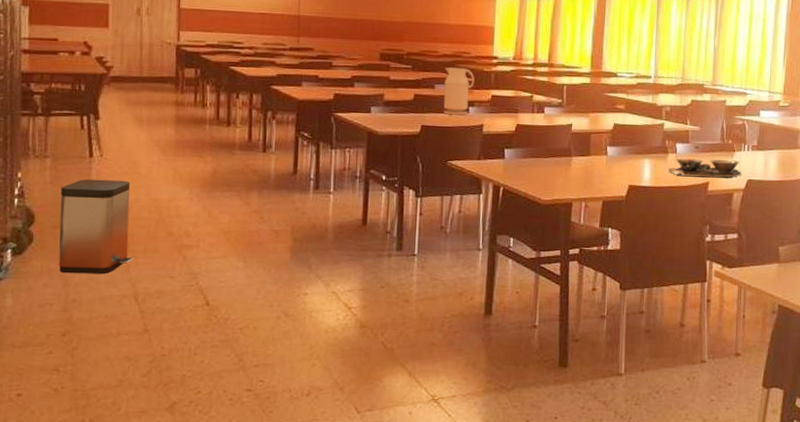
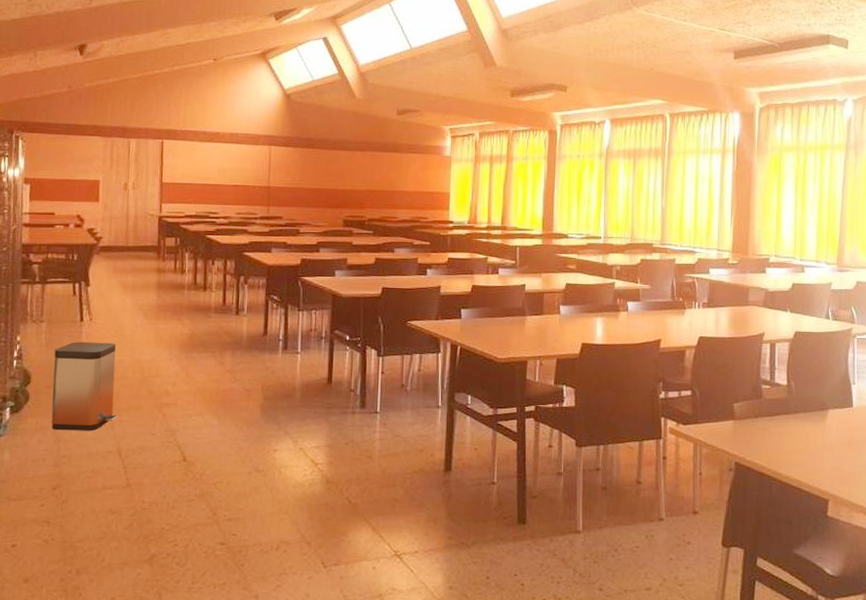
water jug: present [443,67,475,116] -> none [402,232,432,278]
food tray: present [668,146,742,179] -> none [620,304,693,336]

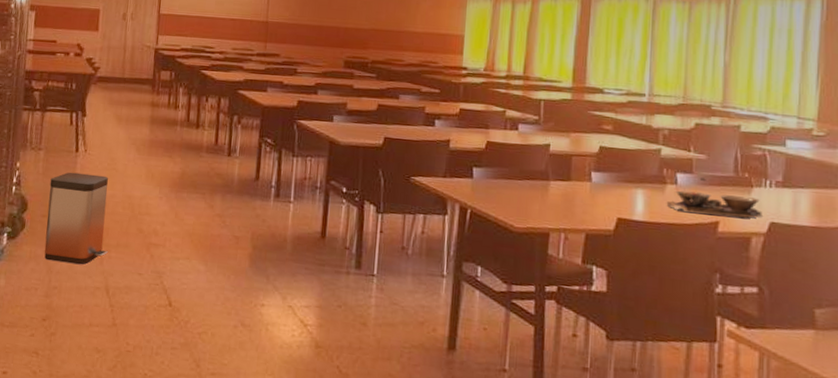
food tray: none [620,304,693,336] -> present [666,177,762,219]

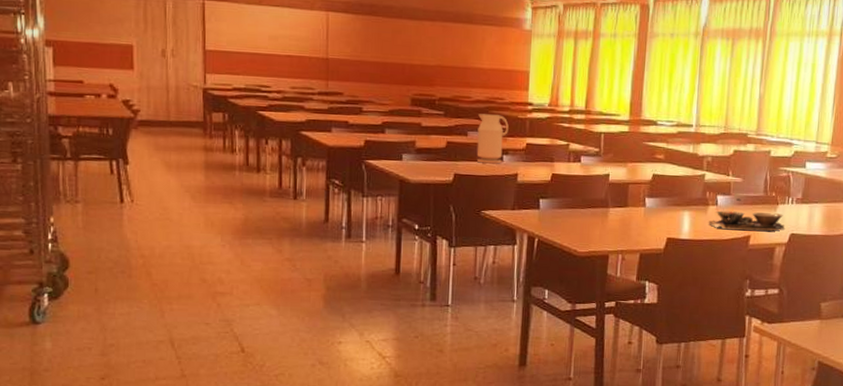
pedal bin: present [44,172,109,265] -> none [93,224,170,320]
water jug: none [407,77,442,129] -> present [476,113,509,164]

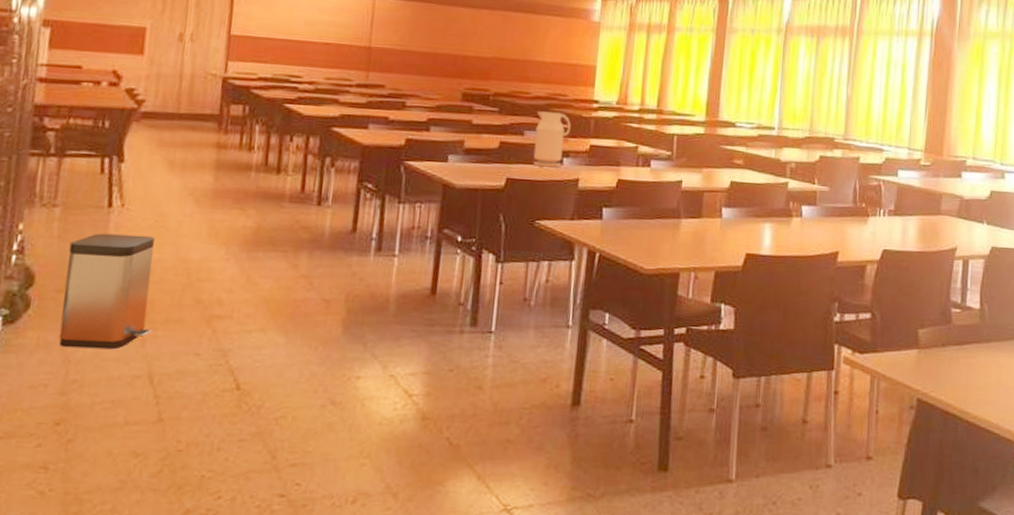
pedal bin: none [93,224,170,320] -> present [59,233,155,350]
food tray: present [708,198,785,232] -> none [792,209,877,248]

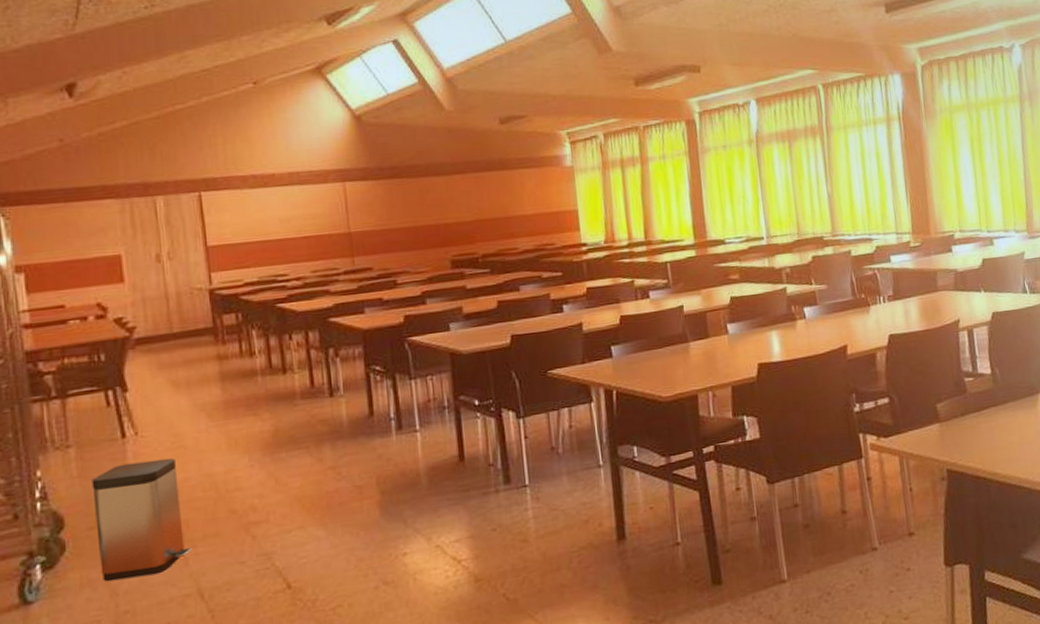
water jug: present [532,111,571,168] -> none [528,262,565,319]

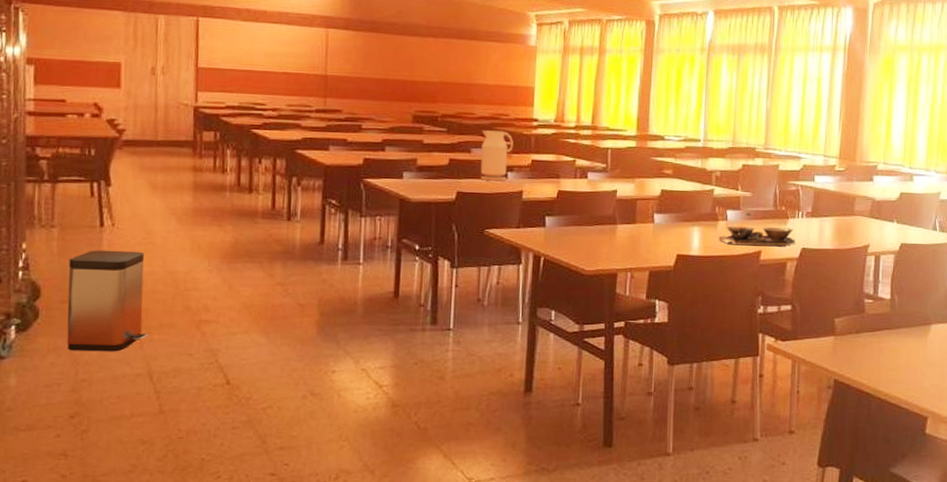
water jug: none [528,262,565,319] -> present [480,130,514,181]
food tray: none [799,307,882,344] -> present [718,213,796,247]

